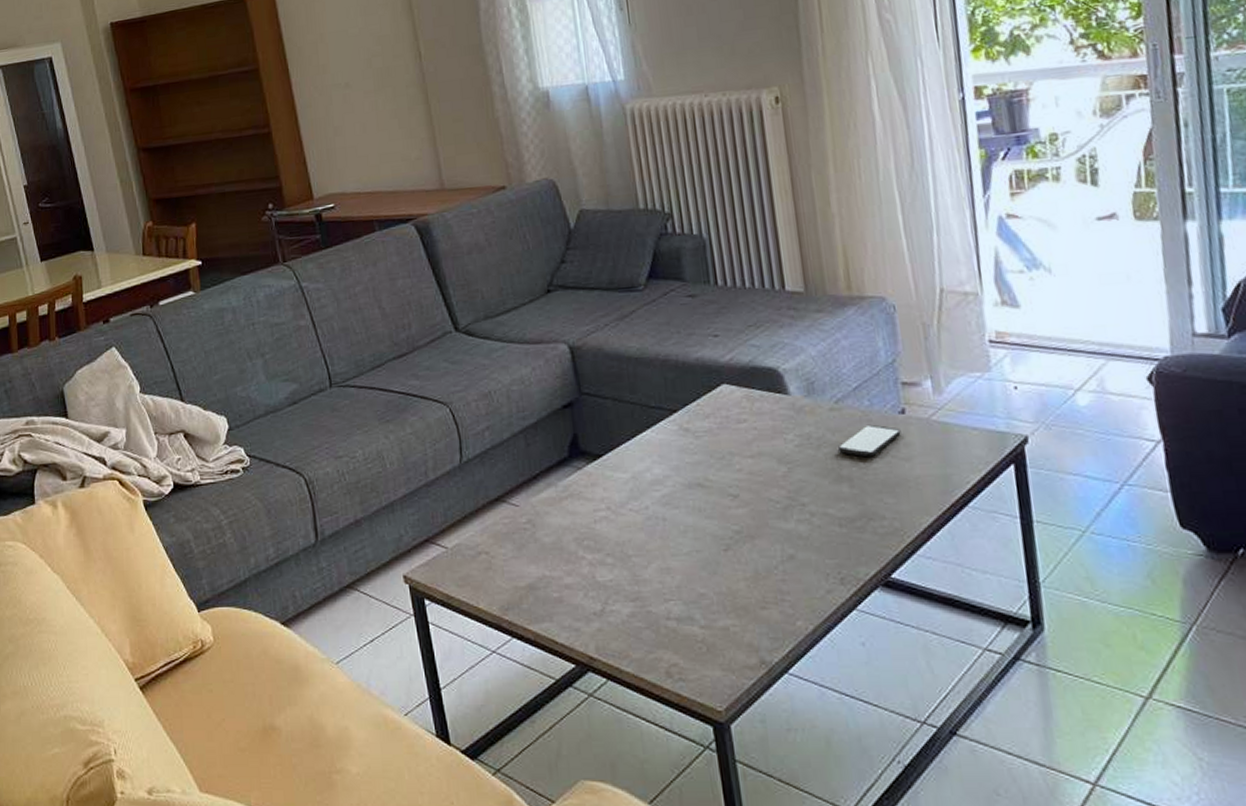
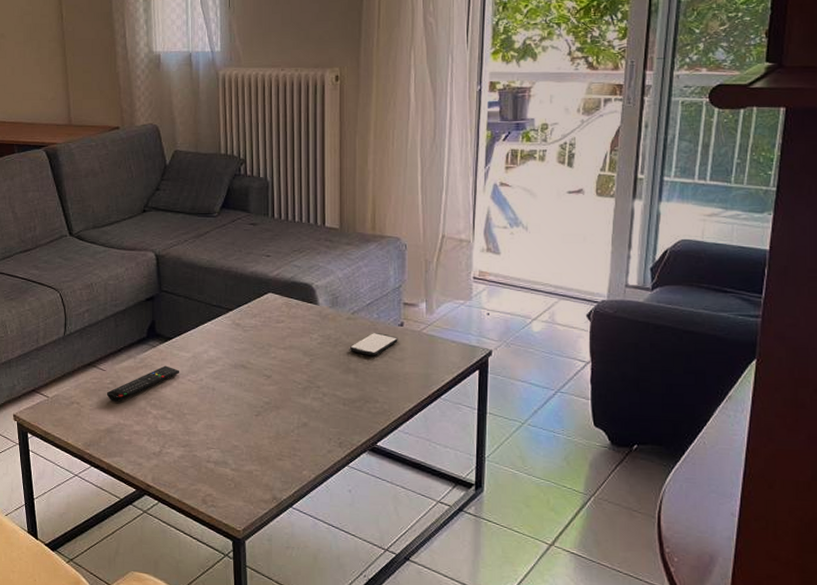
remote control: none [523,492,618,547] -> present [106,365,180,402]

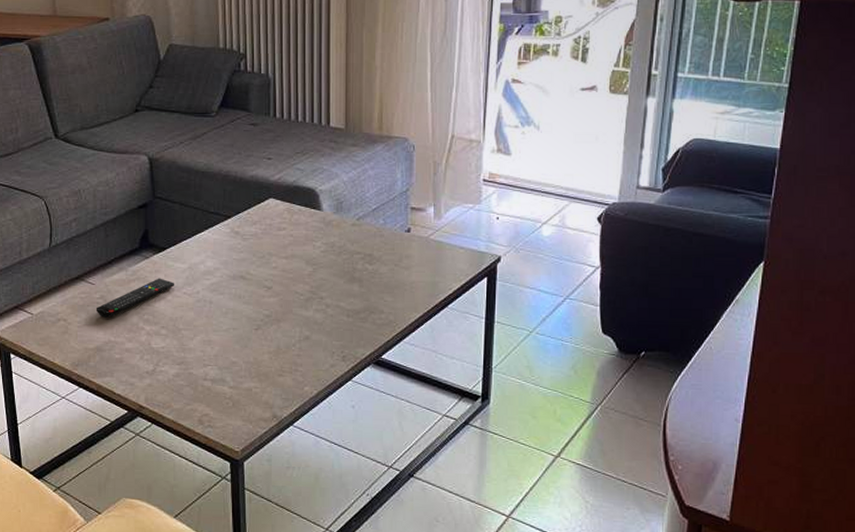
smartphone: present [350,332,398,356] -> none [355,239,405,265]

